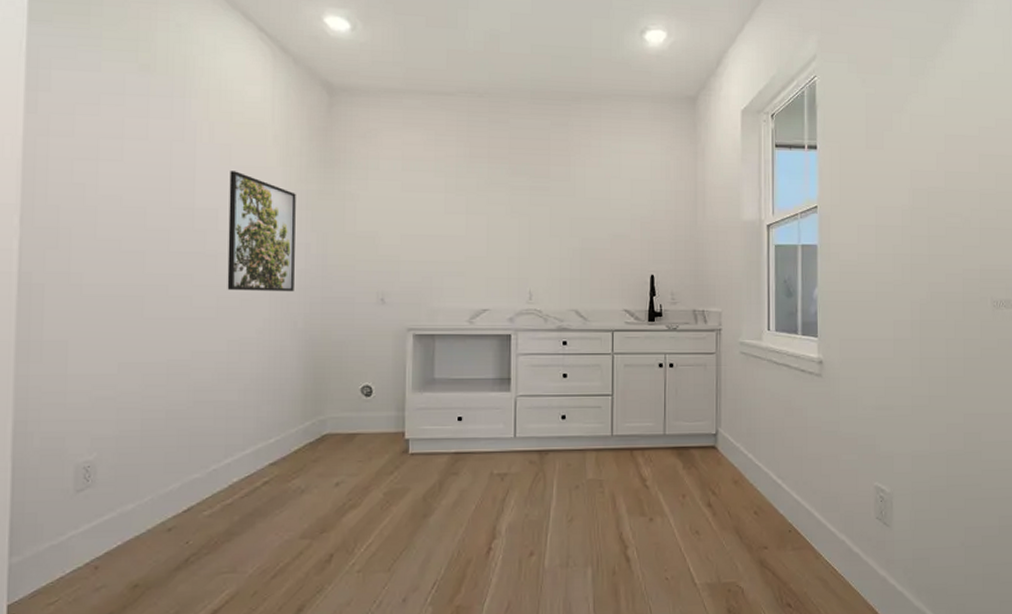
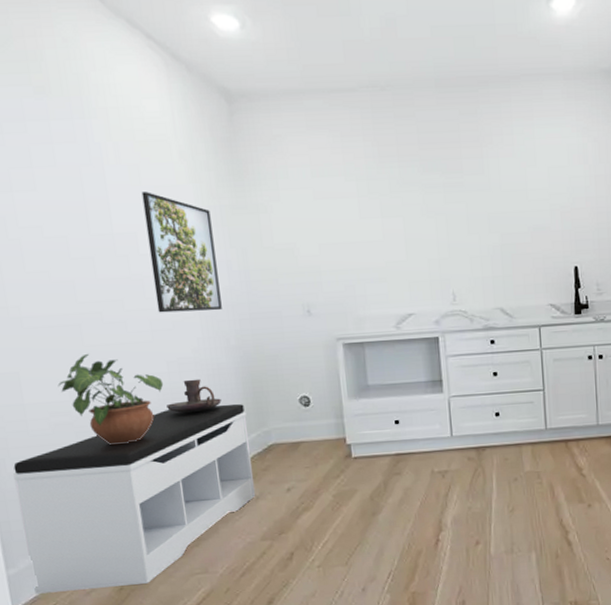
bench: none [37,389,303,587] -> present [13,404,256,594]
potted plant: none [107,326,221,425] -> present [57,353,164,445]
candle holder: none [220,360,279,395] -> present [167,379,222,413]

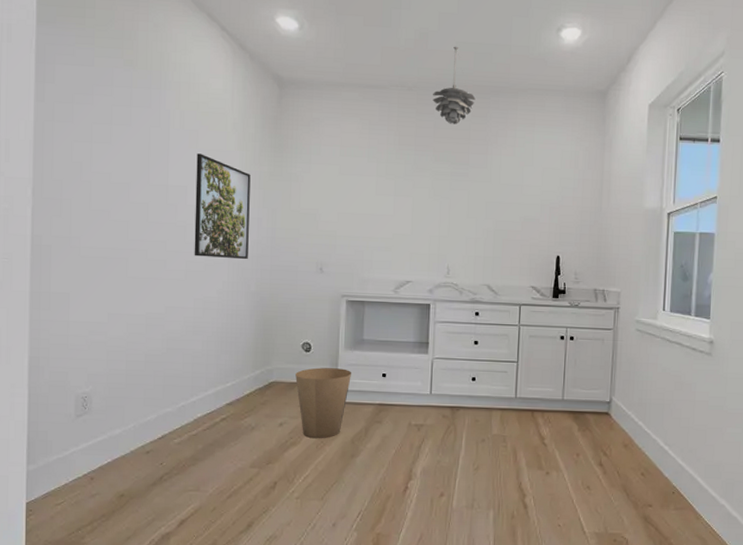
bench: present [13,404,256,594] -> none [48,340,254,493]
potted plant: present [57,353,164,445] -> none [99,284,188,366]
candle holder: present [167,379,222,413] -> none [188,316,235,345]
trash can: none [297,420,360,501] -> present [295,367,351,439]
pendant light: none [411,31,461,126] -> present [433,46,476,124]

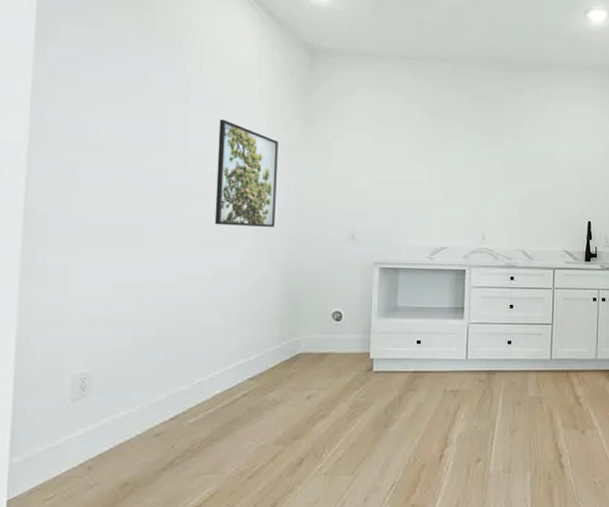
trash can: present [295,367,351,439] -> none [325,337,384,411]
pendant light: present [433,46,476,124] -> none [467,22,509,96]

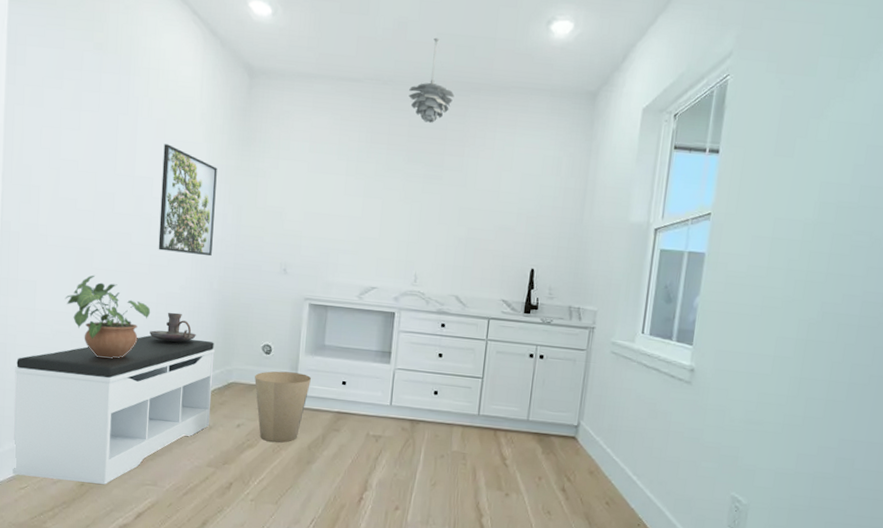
bench: none [35,312,280,485] -> present [12,335,215,484]
potted plant: none [104,254,207,342] -> present [65,275,151,359]
candle holder: none [206,287,259,317] -> present [150,312,196,342]
trash can: none [325,337,384,411] -> present [254,371,311,443]
pendant light: none [467,22,509,96] -> present [409,37,454,123]

